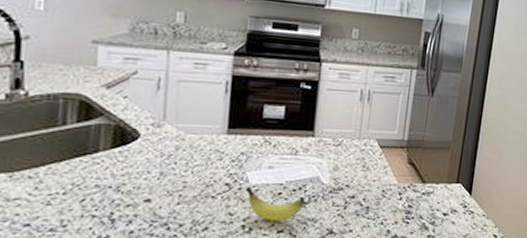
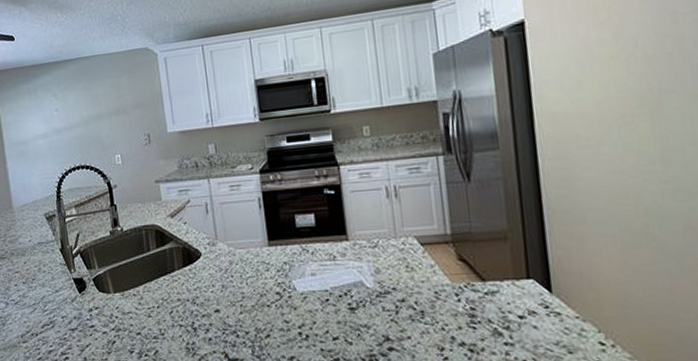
banana: present [245,186,305,221] -> none [294,294,354,328]

